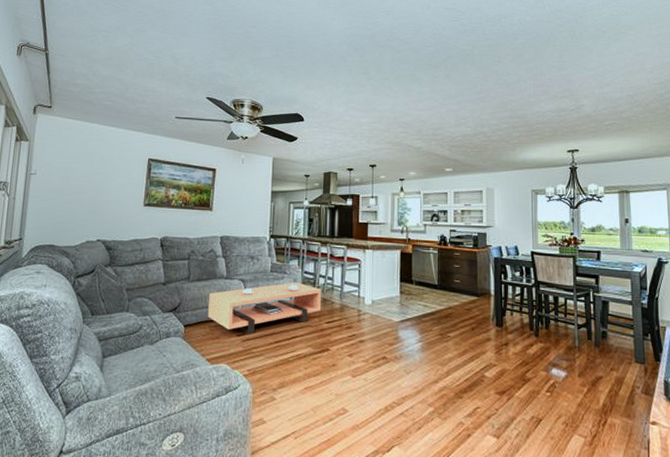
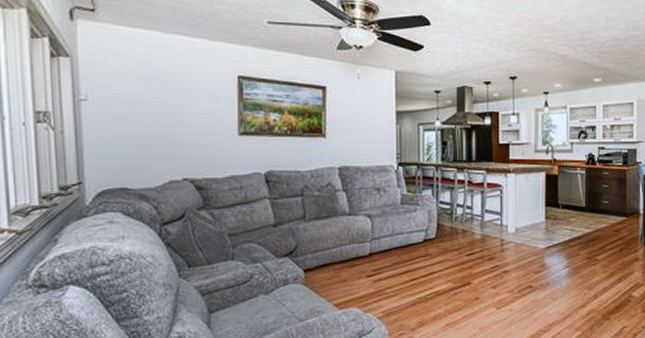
coffee table: present [208,282,321,335] -> none [331,213,460,275]

